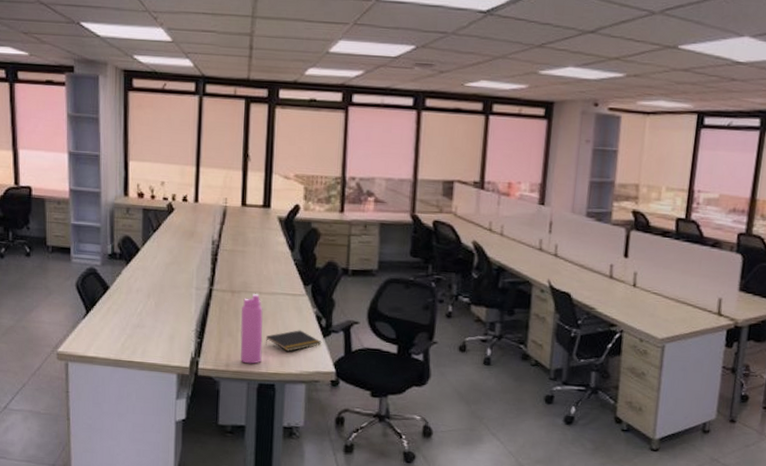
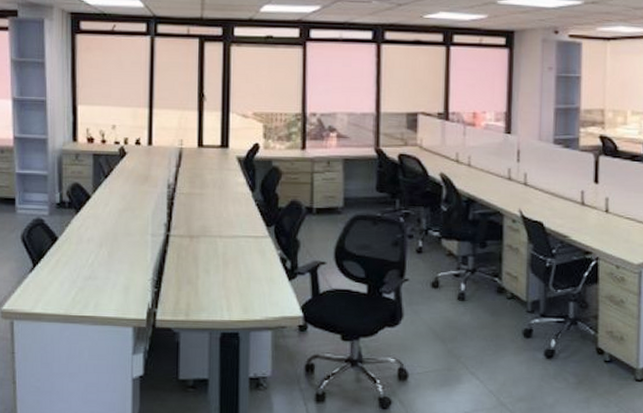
water bottle: present [240,293,264,364] -> none [200,237,225,312]
notepad: present [266,330,322,352] -> none [228,274,287,297]

